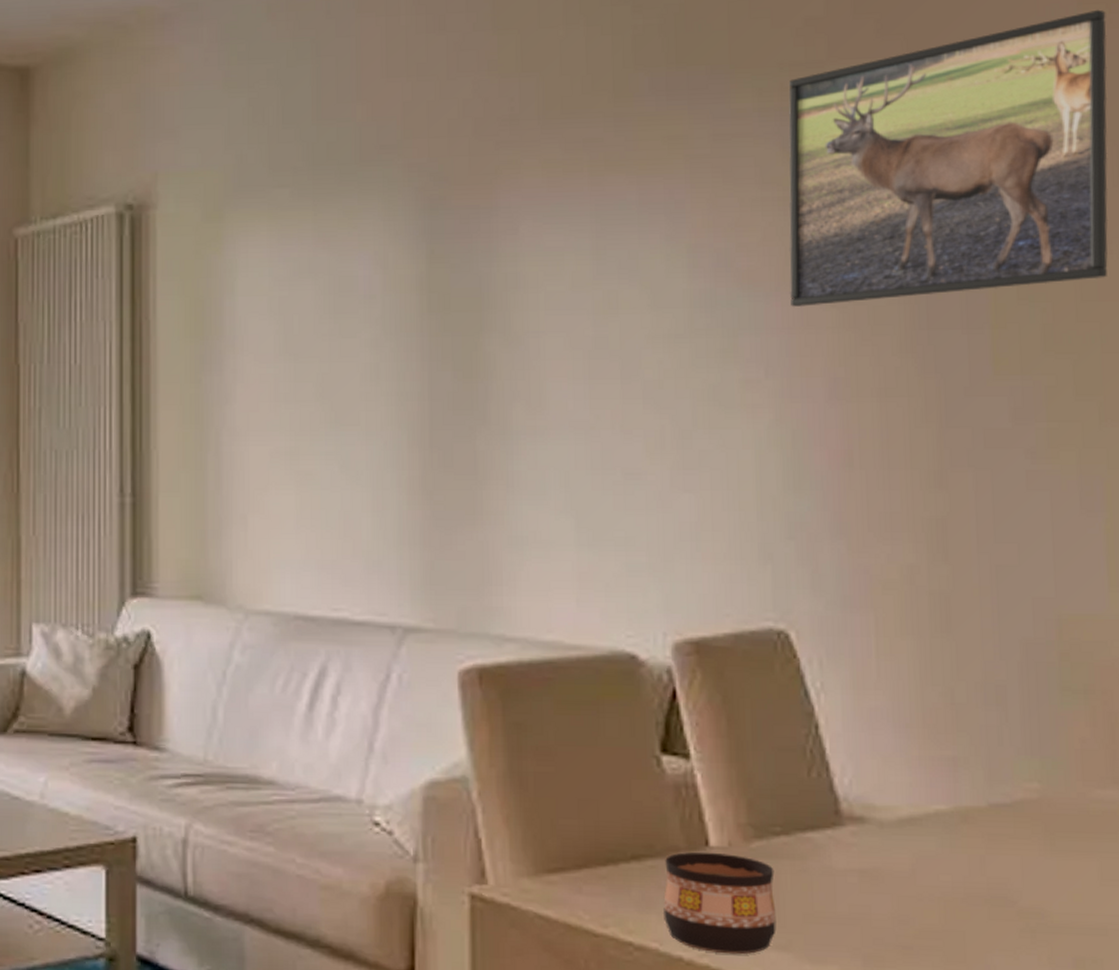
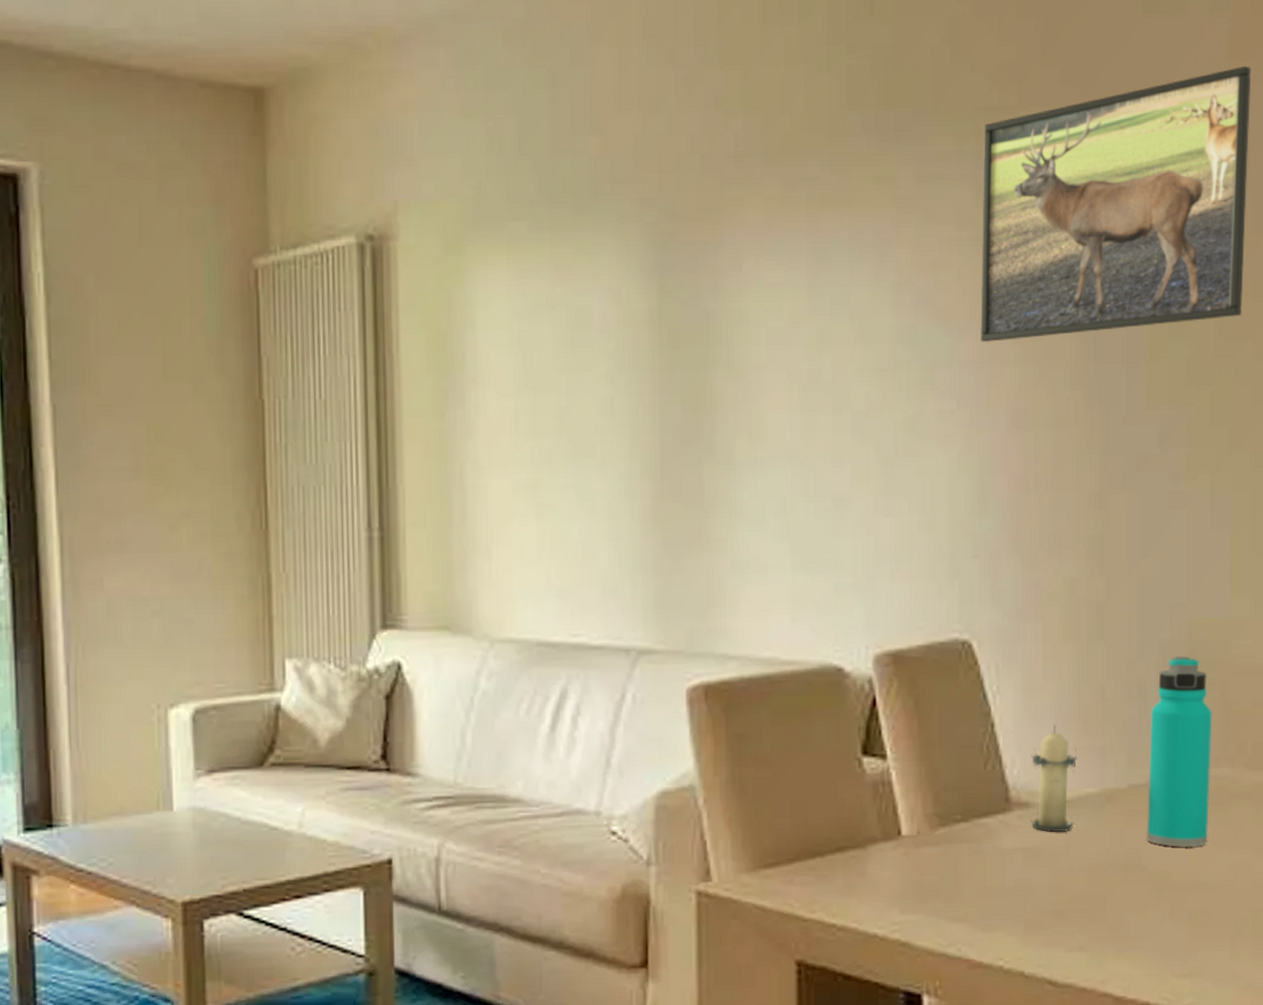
cup: present [662,851,776,955] -> none [861,840,955,929]
candle: none [864,729,923,855] -> present [1030,725,1078,833]
water bottle: none [1013,657,1094,883] -> present [1146,656,1212,848]

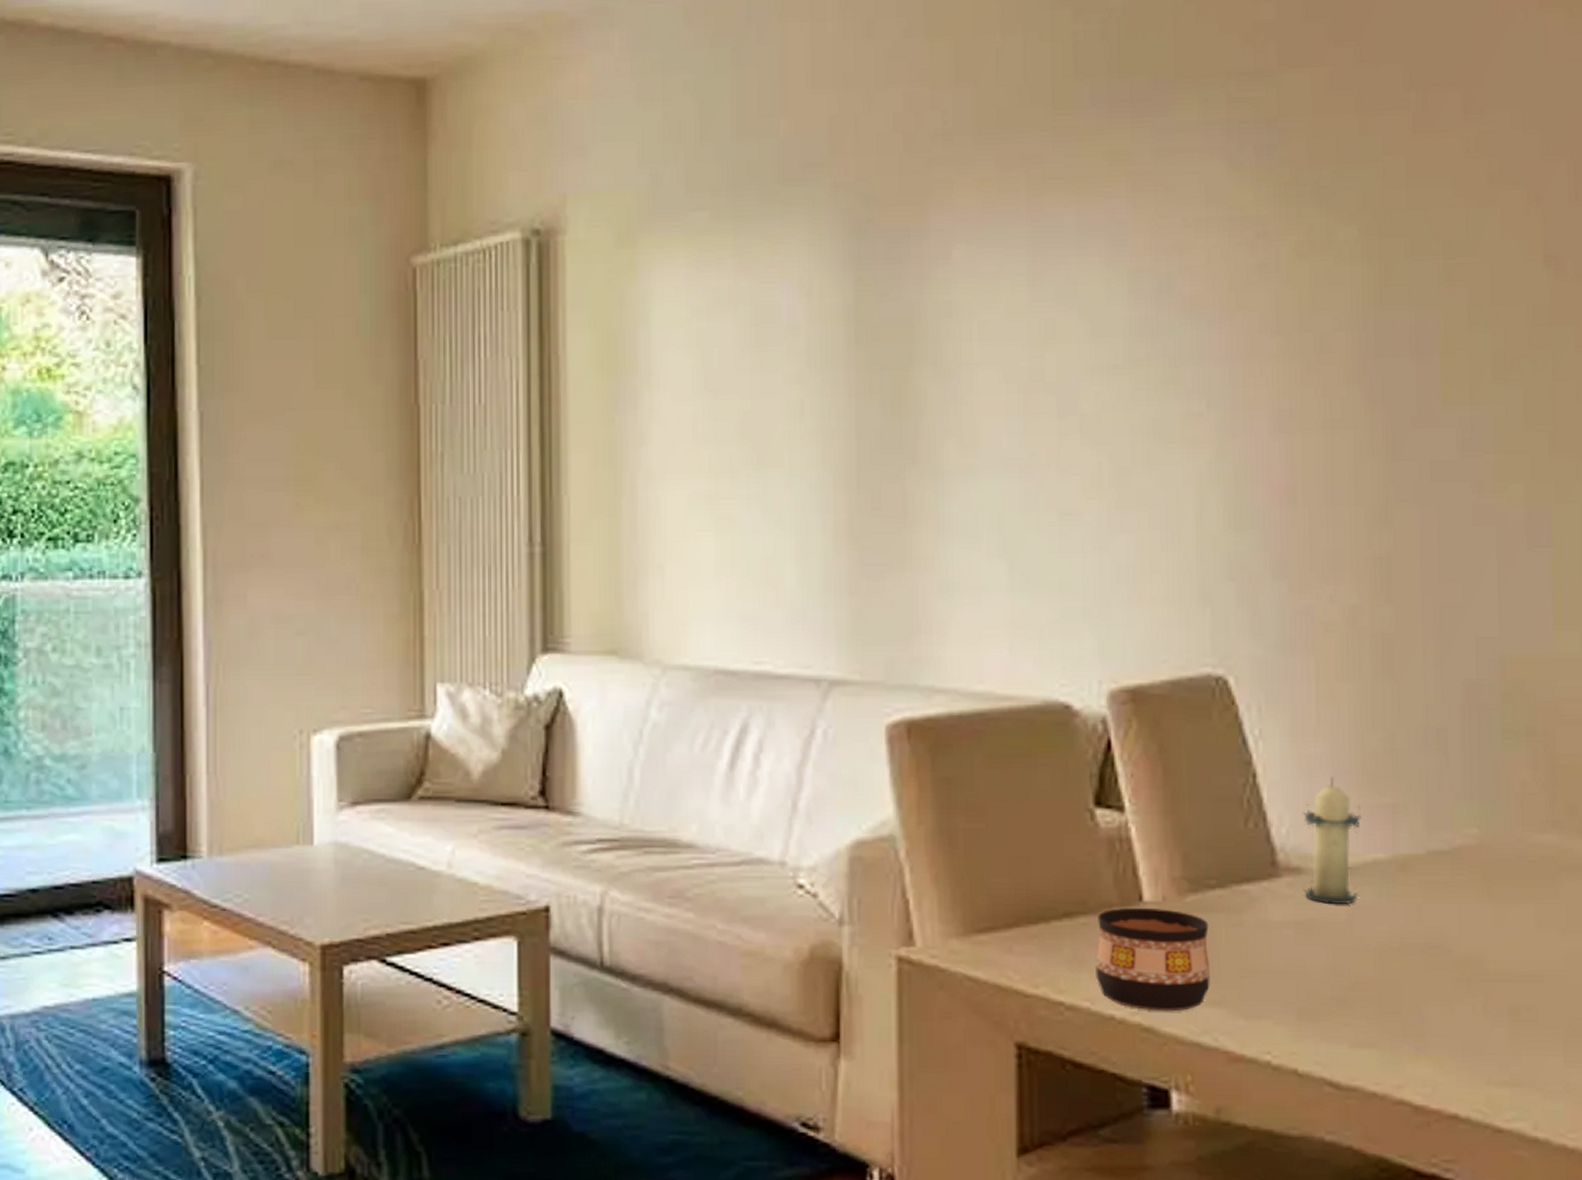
cup: none [861,840,955,929] -> present [1094,907,1210,1012]
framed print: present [979,65,1251,342] -> none [1233,13,1567,334]
water bottle: present [1146,656,1212,848] -> none [1450,699,1534,929]

